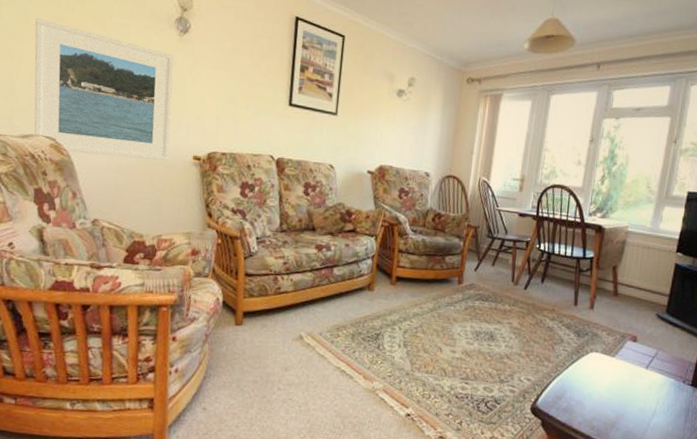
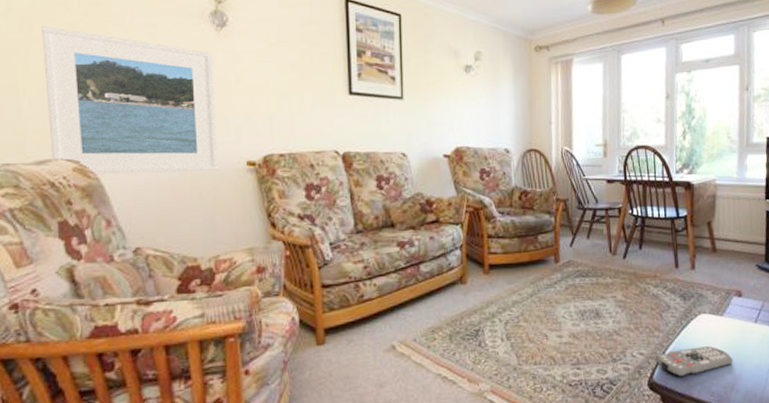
remote control: none [541,381,618,408] -> present [655,346,733,377]

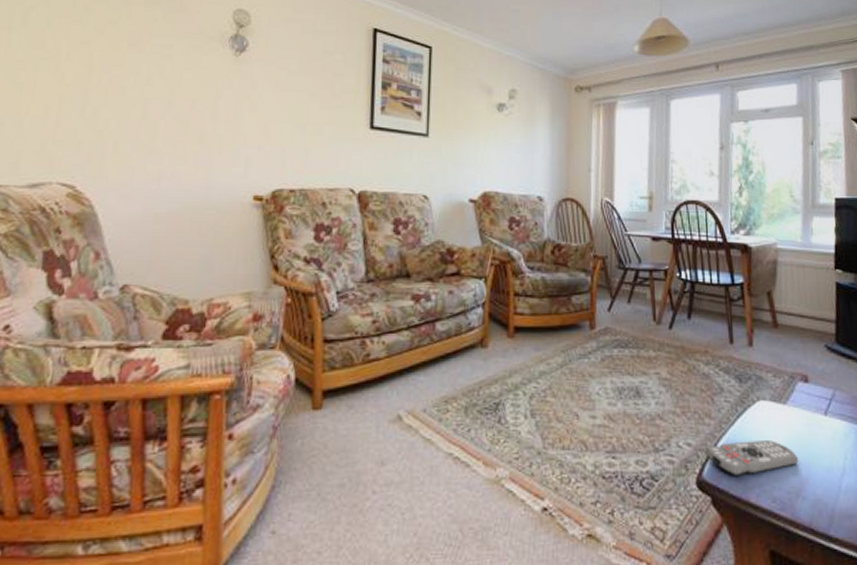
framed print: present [42,26,219,175] -> none [46,43,229,205]

